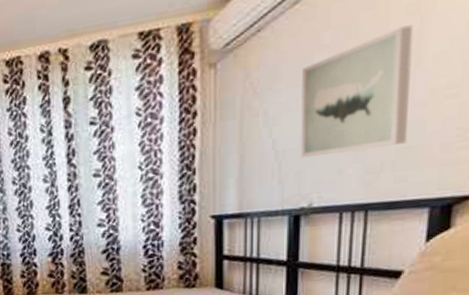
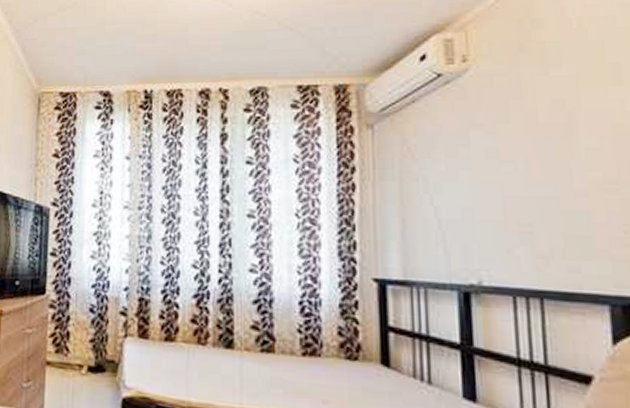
wall art: present [300,25,414,157] -> none [459,119,574,232]

